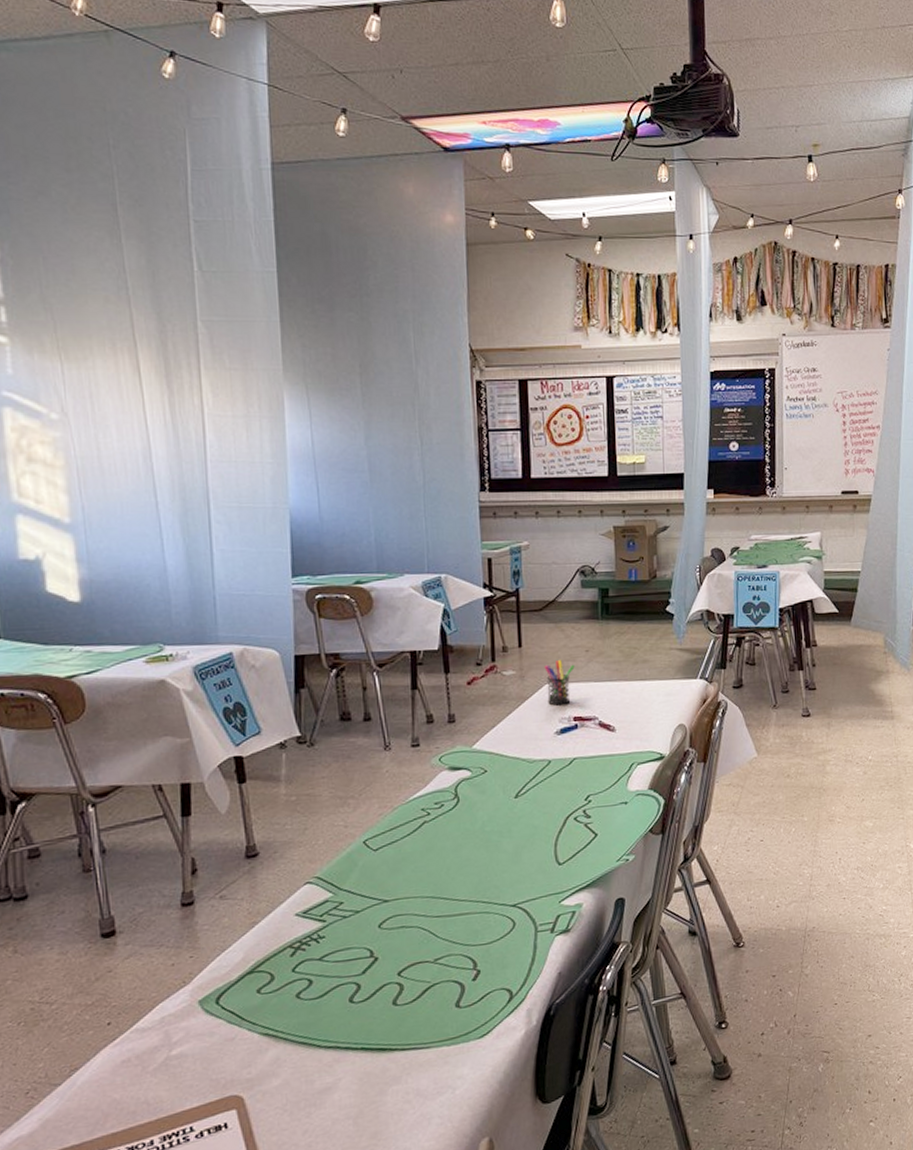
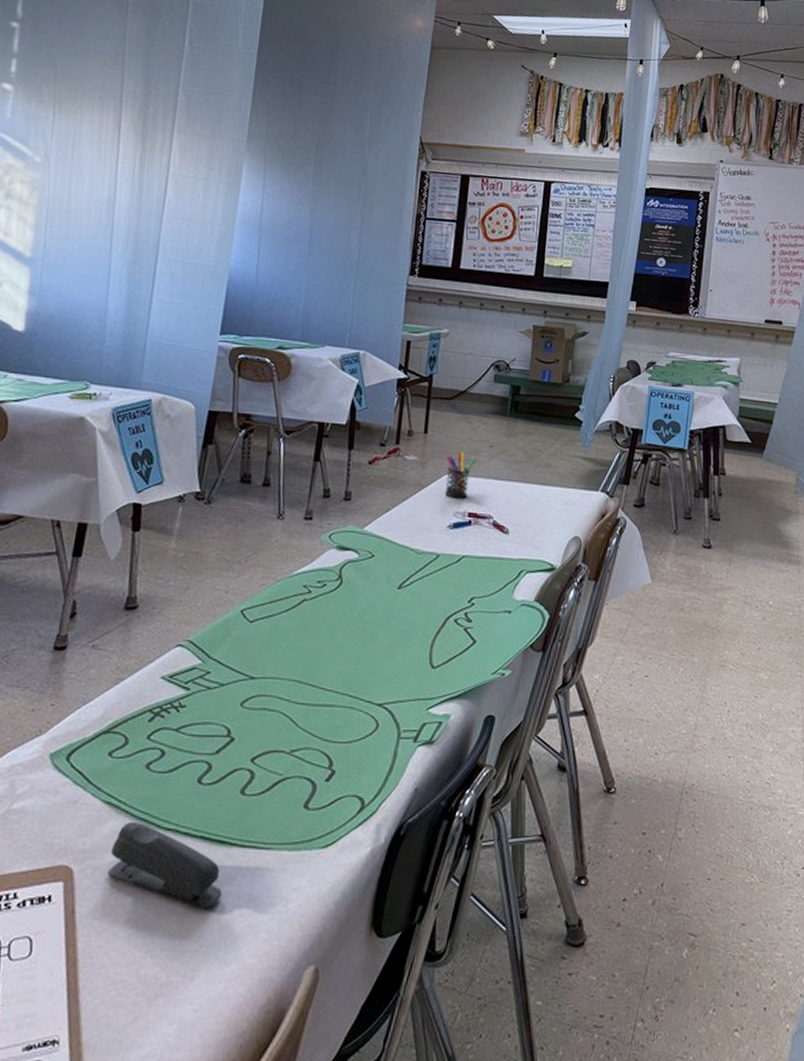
stapler: none [276,1045,391,1111] -> present [107,821,223,911]

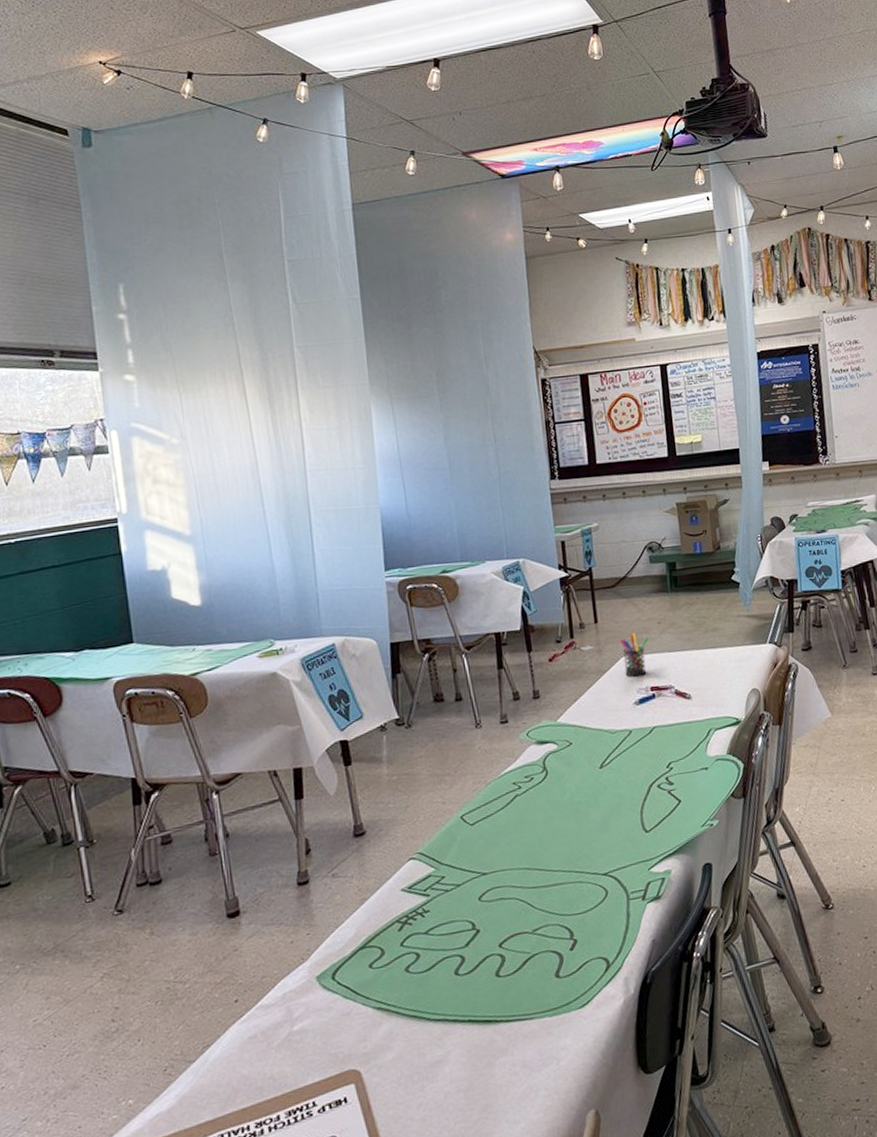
stapler: present [107,821,223,911] -> none [390,1019,499,1083]

